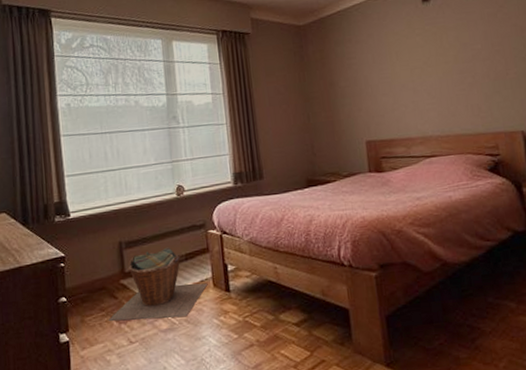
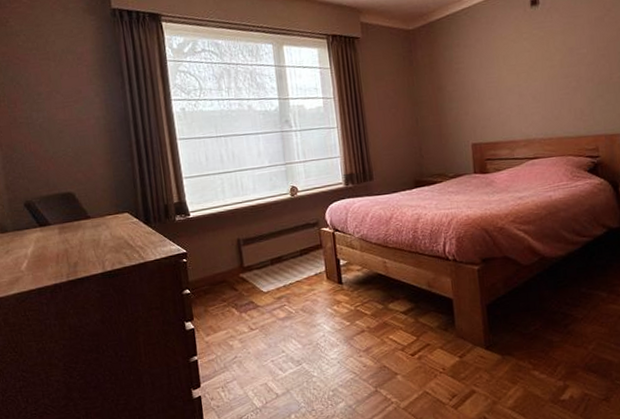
laundry basket: present [108,247,208,321] -> none [229,243,322,310]

